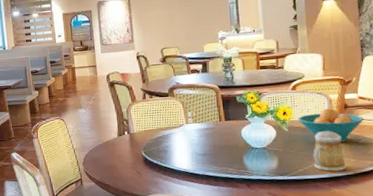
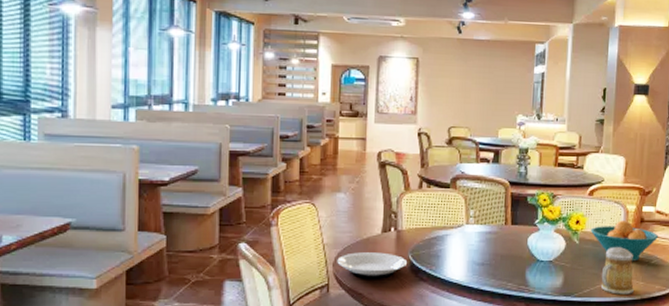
plate: none [86,151,141,172] -> present [337,252,407,278]

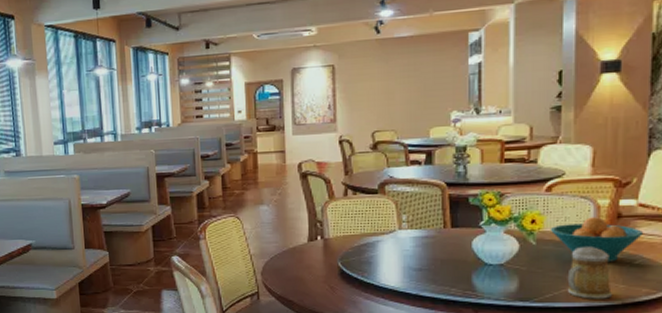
plate: present [337,252,407,278] -> none [265,261,336,286]

